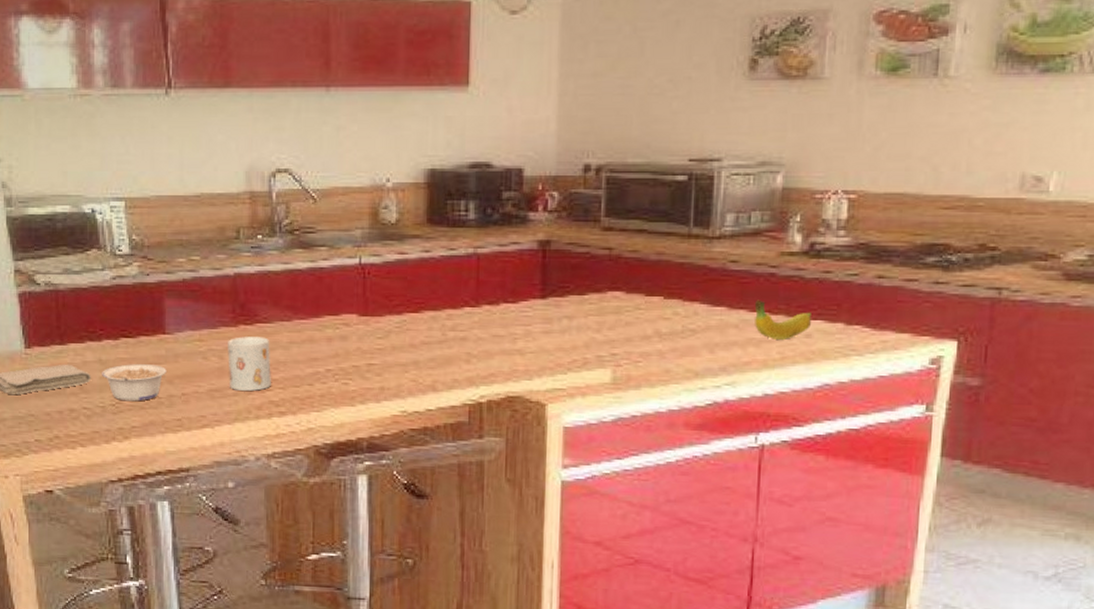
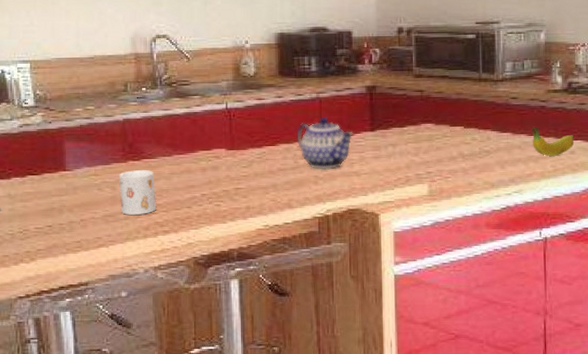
legume: present [102,364,167,402] -> none [11,197,67,229]
teapot: none [446,277,519,346] -> present [296,116,353,170]

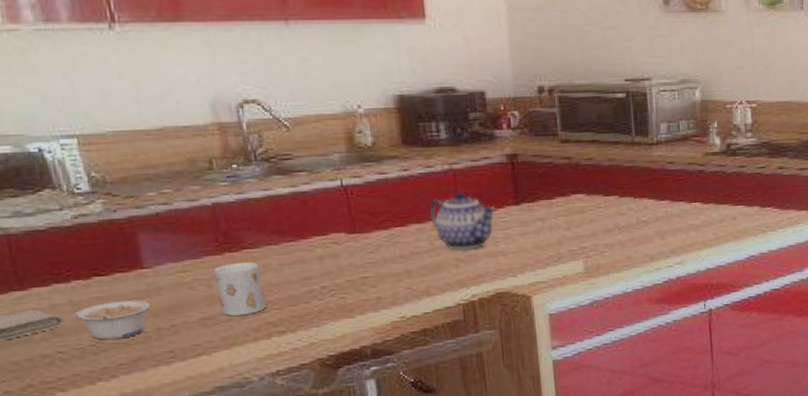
legume: none [11,197,67,229] -> present [75,300,150,340]
fruit: present [531,126,574,156] -> none [690,192,735,224]

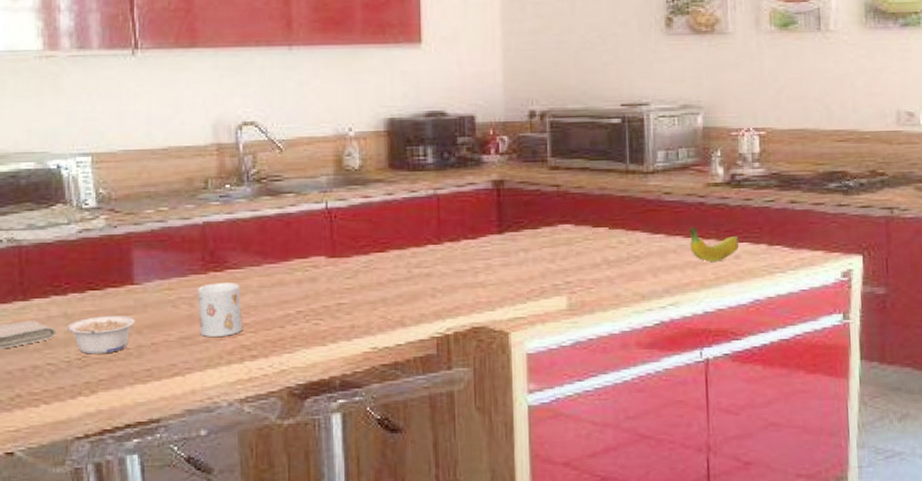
teapot: present [429,190,496,251] -> none [410,217,478,281]
fruit: none [690,192,735,224] -> present [688,226,738,262]

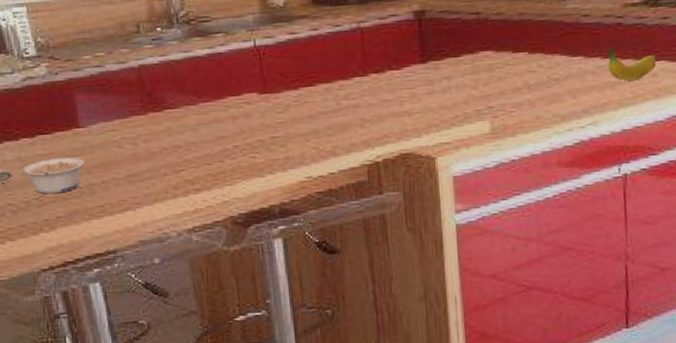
mug: present [198,283,242,337] -> none [139,122,184,173]

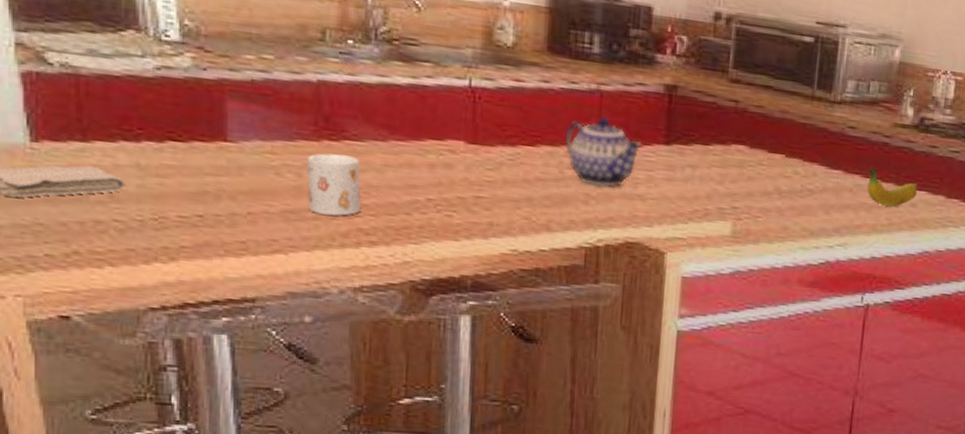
legume: present [22,157,85,194] -> none [140,172,228,218]
mug: none [139,122,184,173] -> present [307,153,361,216]
teapot: none [336,49,402,111] -> present [564,116,642,188]

